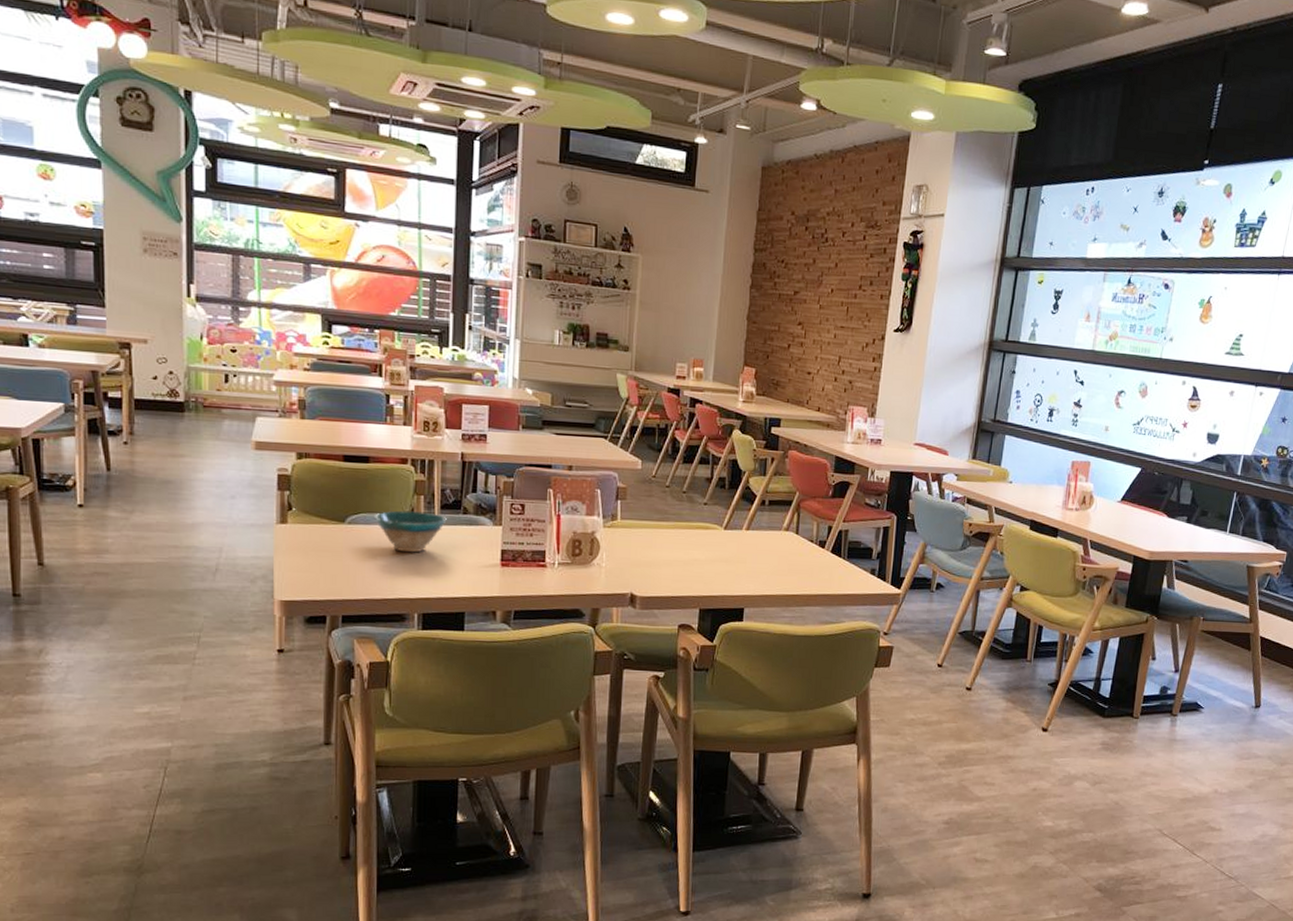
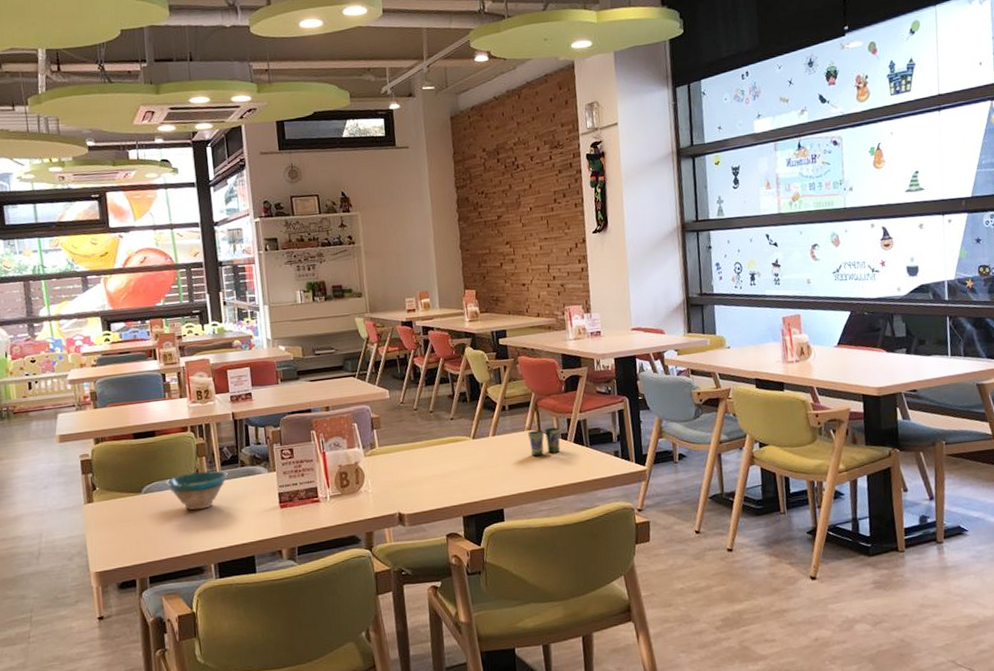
cup: none [783,531,820,560] -> present [527,427,561,457]

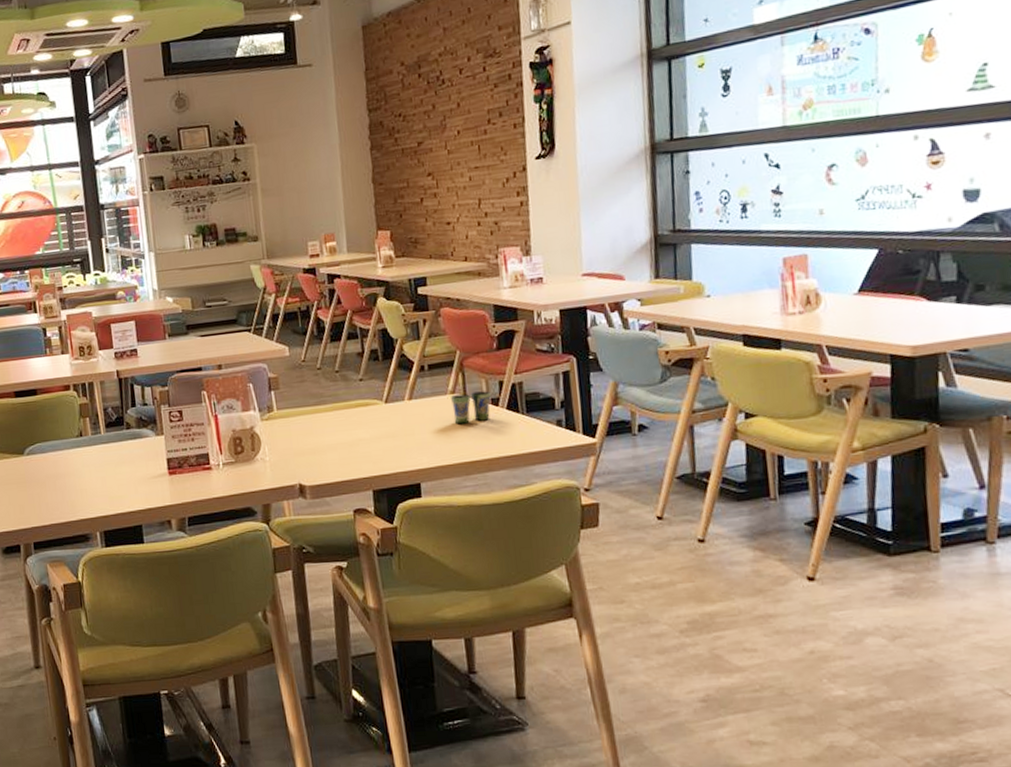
bowl: present [166,470,228,511] -> none [49,432,113,475]

